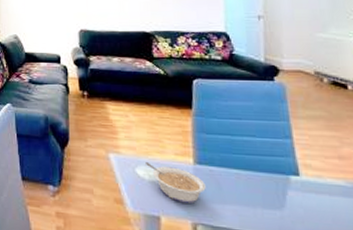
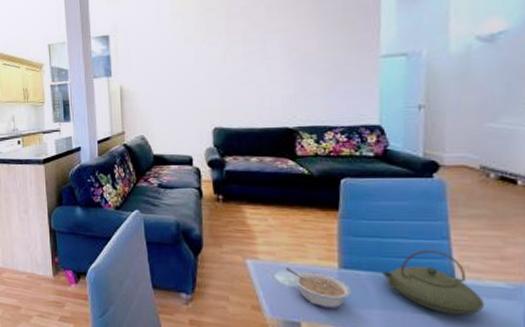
teapot: none [234,148,328,213] -> present [383,250,485,316]

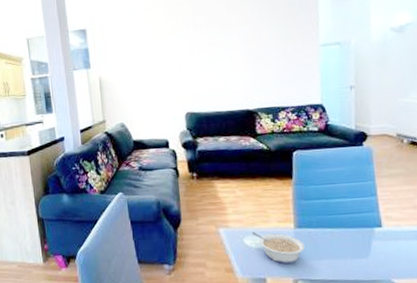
teapot: present [383,250,485,316] -> none [328,205,404,258]

